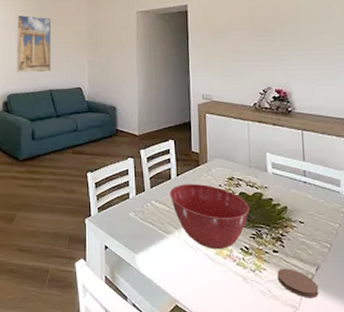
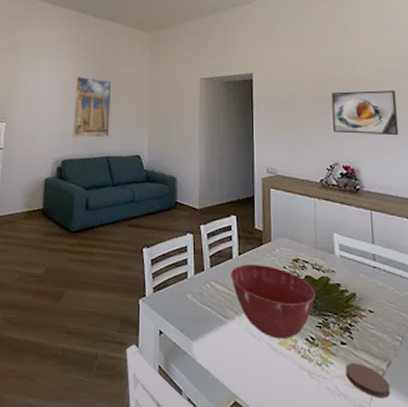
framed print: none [264,16,330,59] -> present [331,90,399,136]

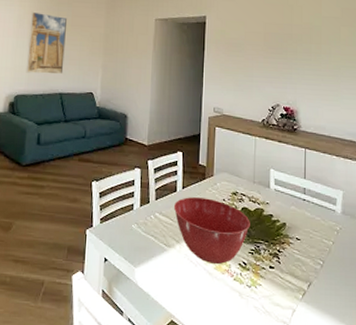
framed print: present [331,90,399,136] -> none [278,37,336,81]
coaster: present [345,362,391,399] -> none [271,284,309,315]

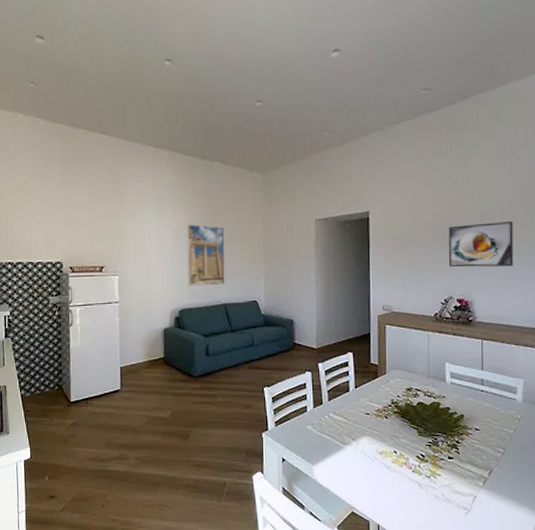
mixing bowl: present [173,197,250,265] -> none [347,396,427,459]
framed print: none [278,37,336,81] -> present [449,222,514,267]

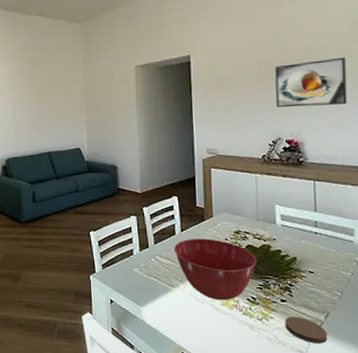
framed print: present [186,224,225,287] -> none [10,76,49,137]
mixing bowl: none [347,396,427,459] -> present [173,239,257,301]
coaster: none [451,473,491,500] -> present [285,316,328,344]

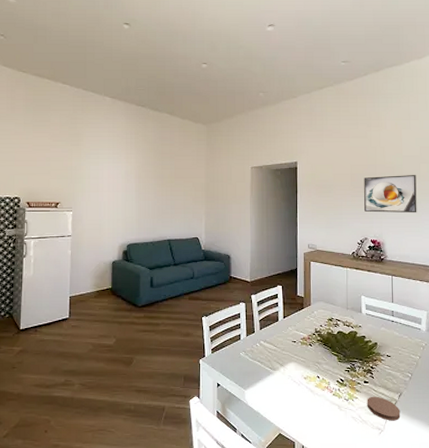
mixing bowl: present [173,239,257,301] -> none [276,325,345,383]

